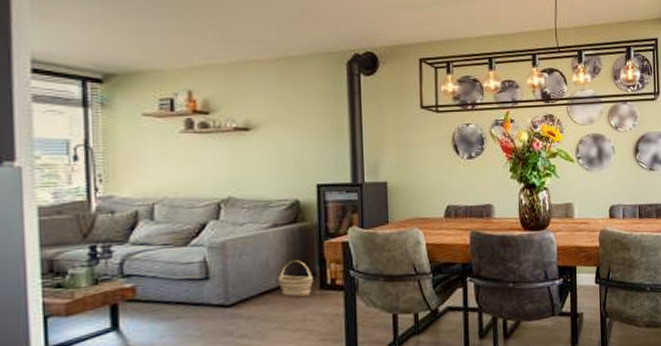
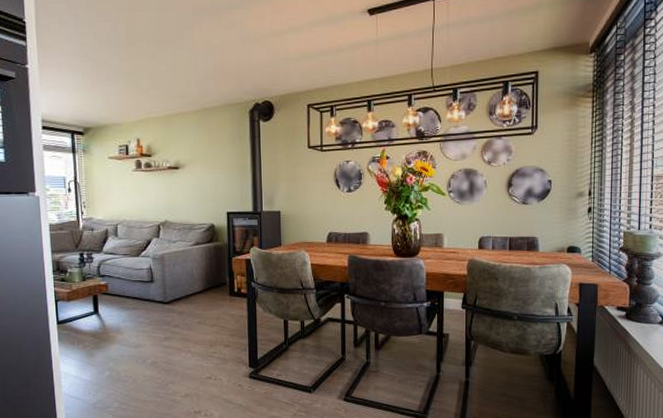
basket: present [279,260,313,298] -> none [200,272,224,301]

